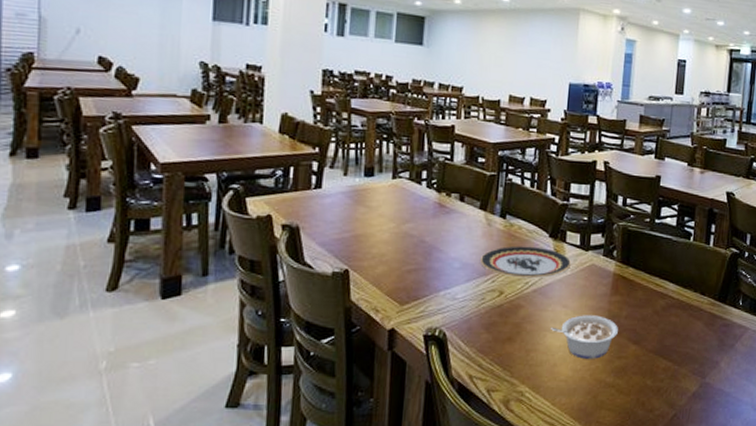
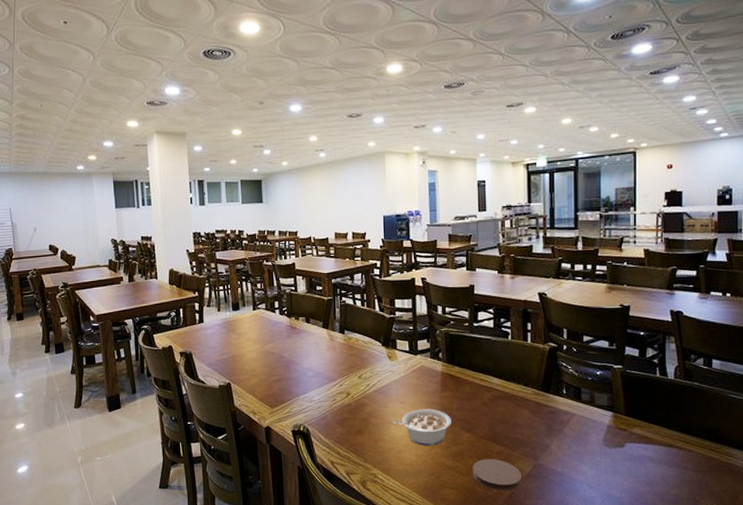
plate: present [480,246,572,279] -> none [328,354,404,381]
coaster: none [634,375,687,414] -> present [473,458,522,492]

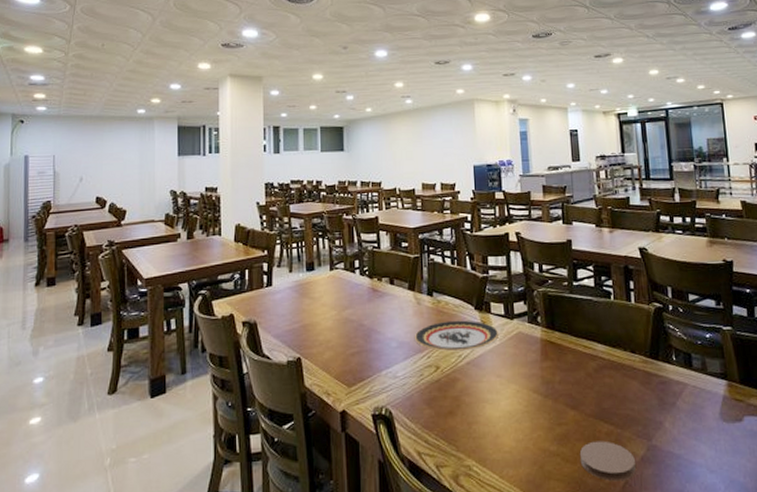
plate: none [328,354,404,381] -> present [415,320,500,352]
legume: present [393,409,451,446] -> none [488,382,554,428]

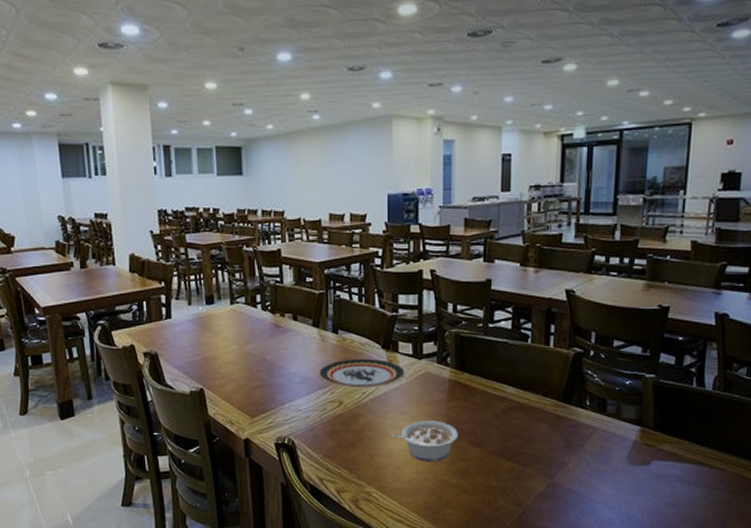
legume: none [488,382,554,428] -> present [391,420,458,462]
coaster: present [580,441,636,482] -> none [480,476,534,512]

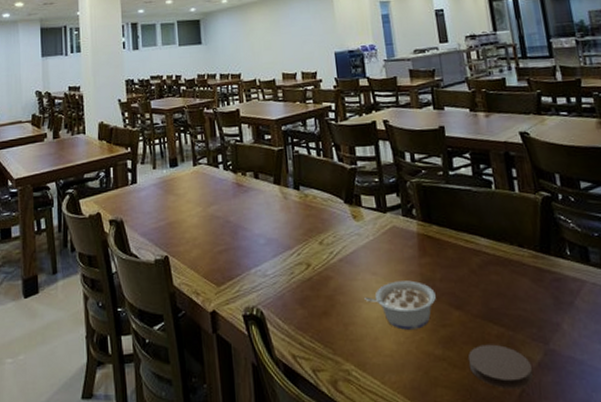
plate: present [319,358,406,389] -> none [283,214,373,248]
coaster: none [480,476,534,512] -> present [468,344,533,390]

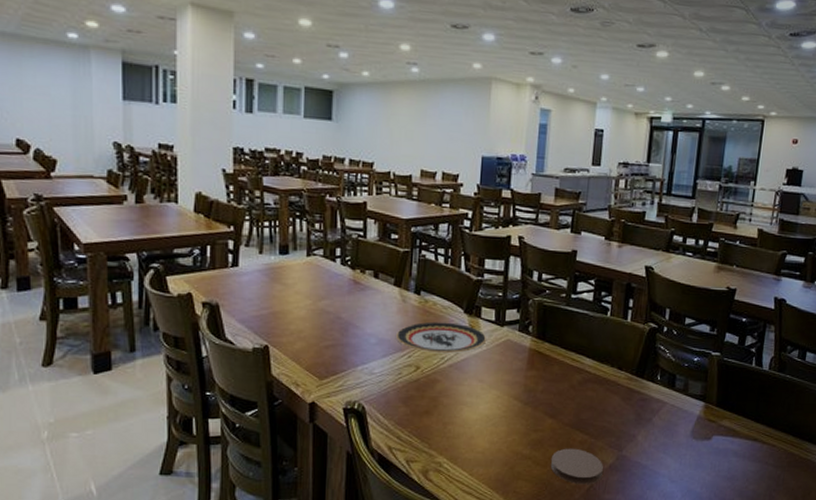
plate: none [283,214,373,248] -> present [396,321,487,354]
legume: present [364,280,436,330] -> none [467,389,534,432]

